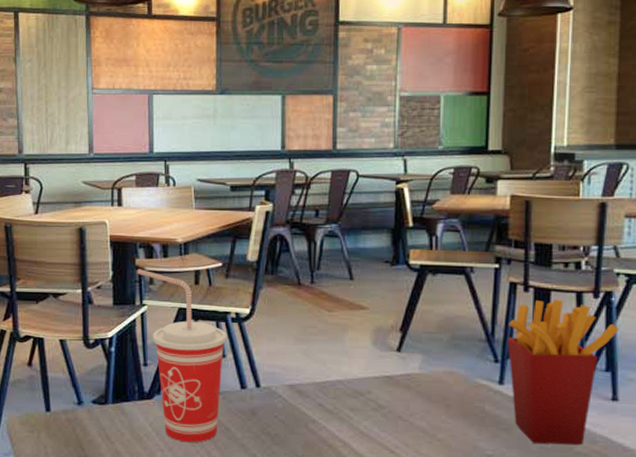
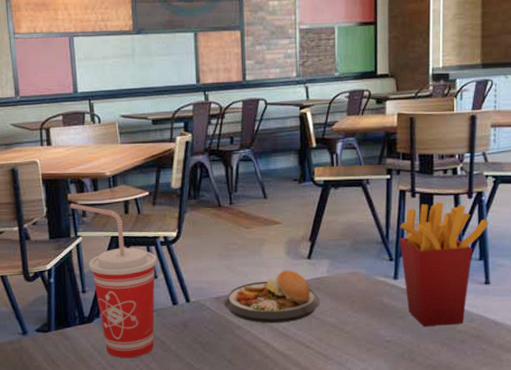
burger: none [298,362,410,422] -> present [224,270,321,324]

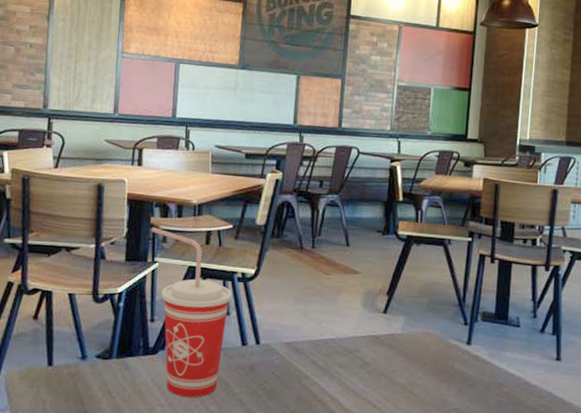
burger: present [224,270,321,324] -> none [294,322,392,378]
french fries: present [400,201,490,326] -> none [475,270,564,400]

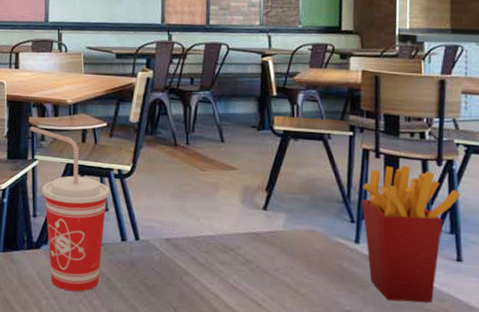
french fries: none [475,270,564,400] -> present [362,165,461,303]

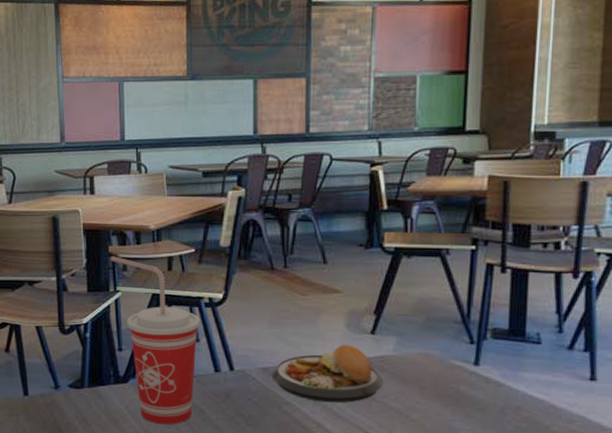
burger: none [174,219,275,276] -> present [272,344,384,403]
french fries: present [362,165,461,303] -> none [484,279,600,425]

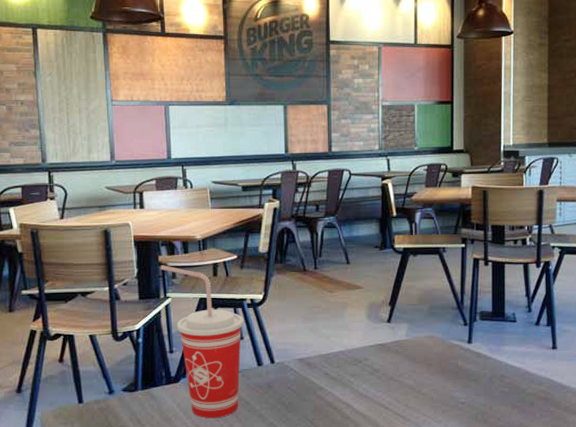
burger: present [272,344,384,403] -> none [307,333,399,385]

